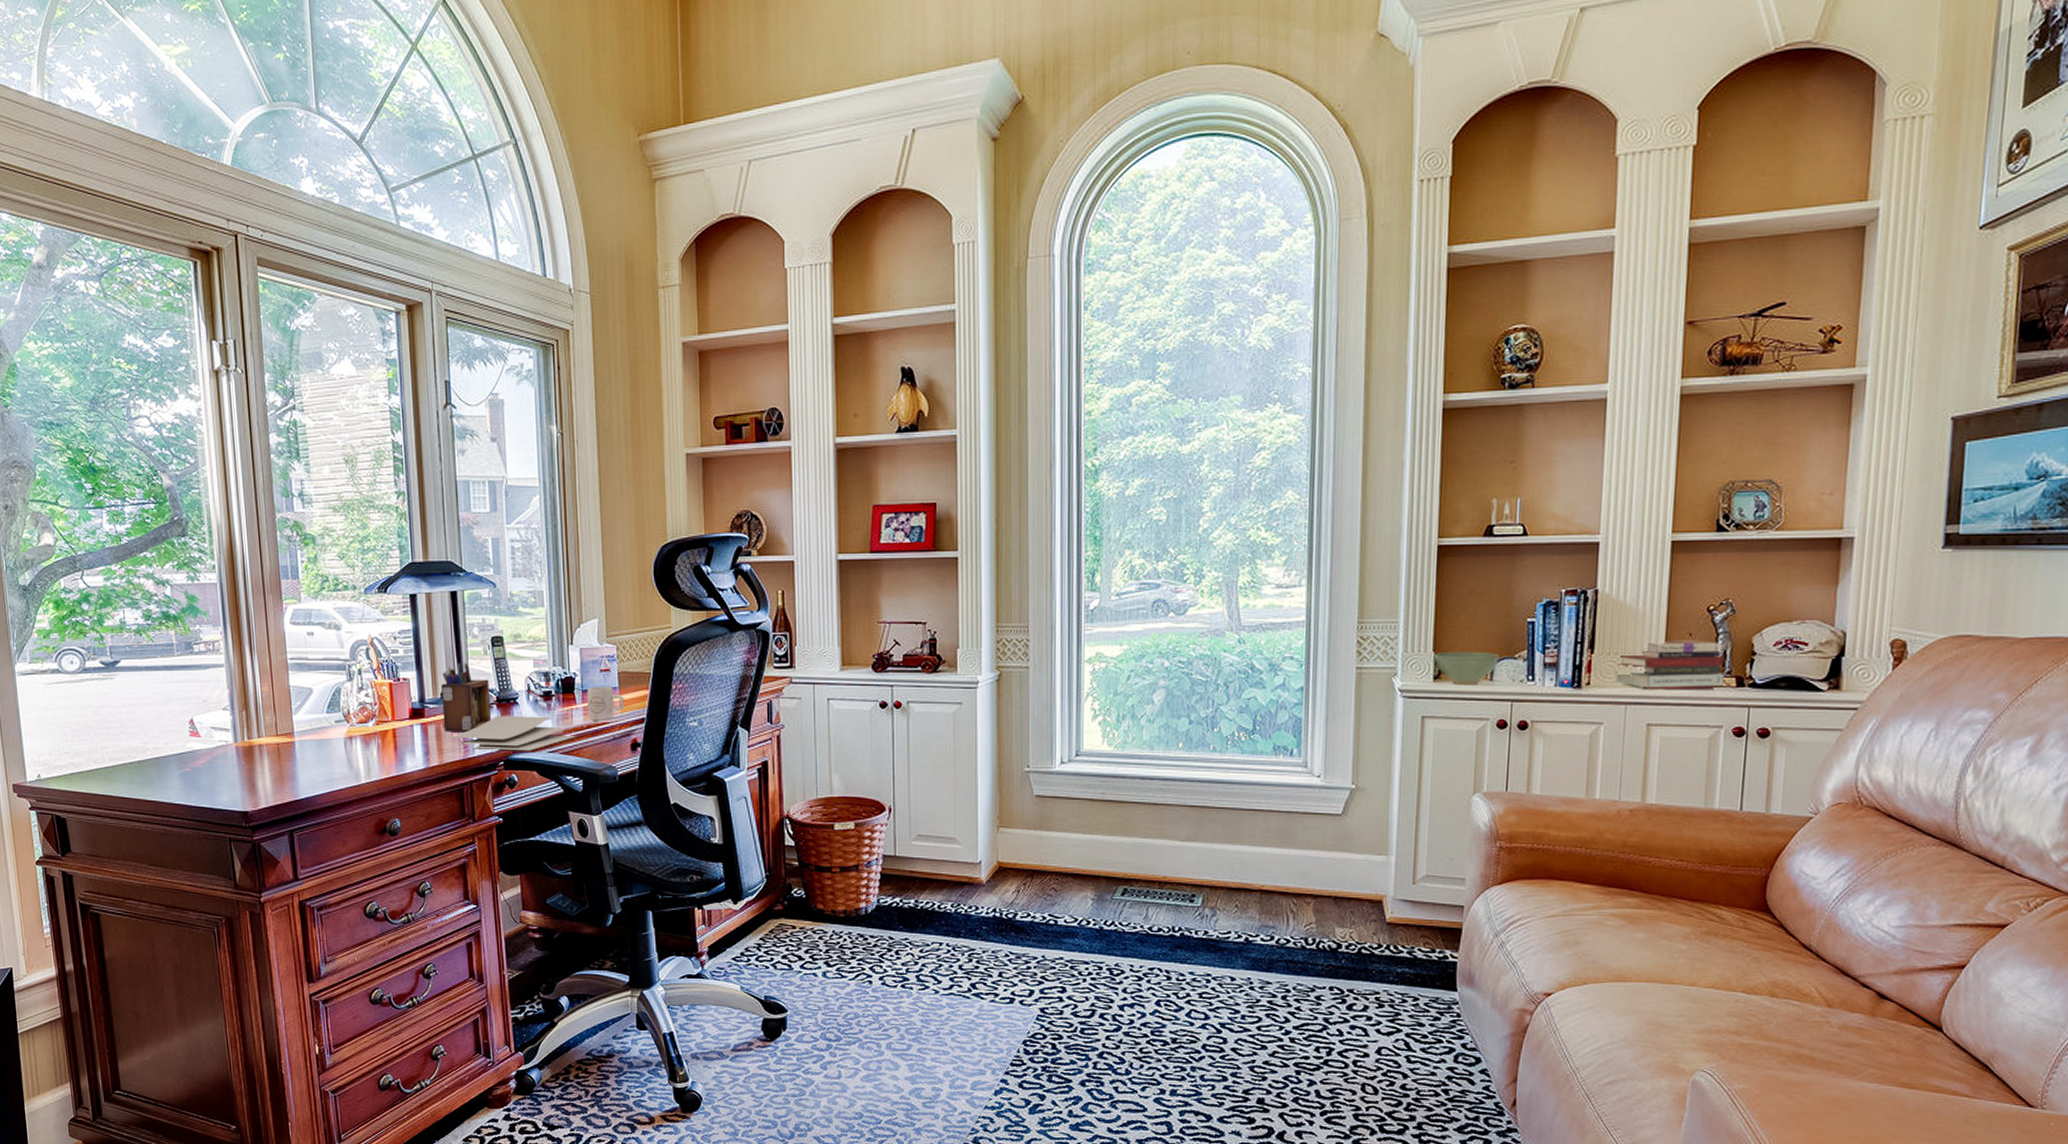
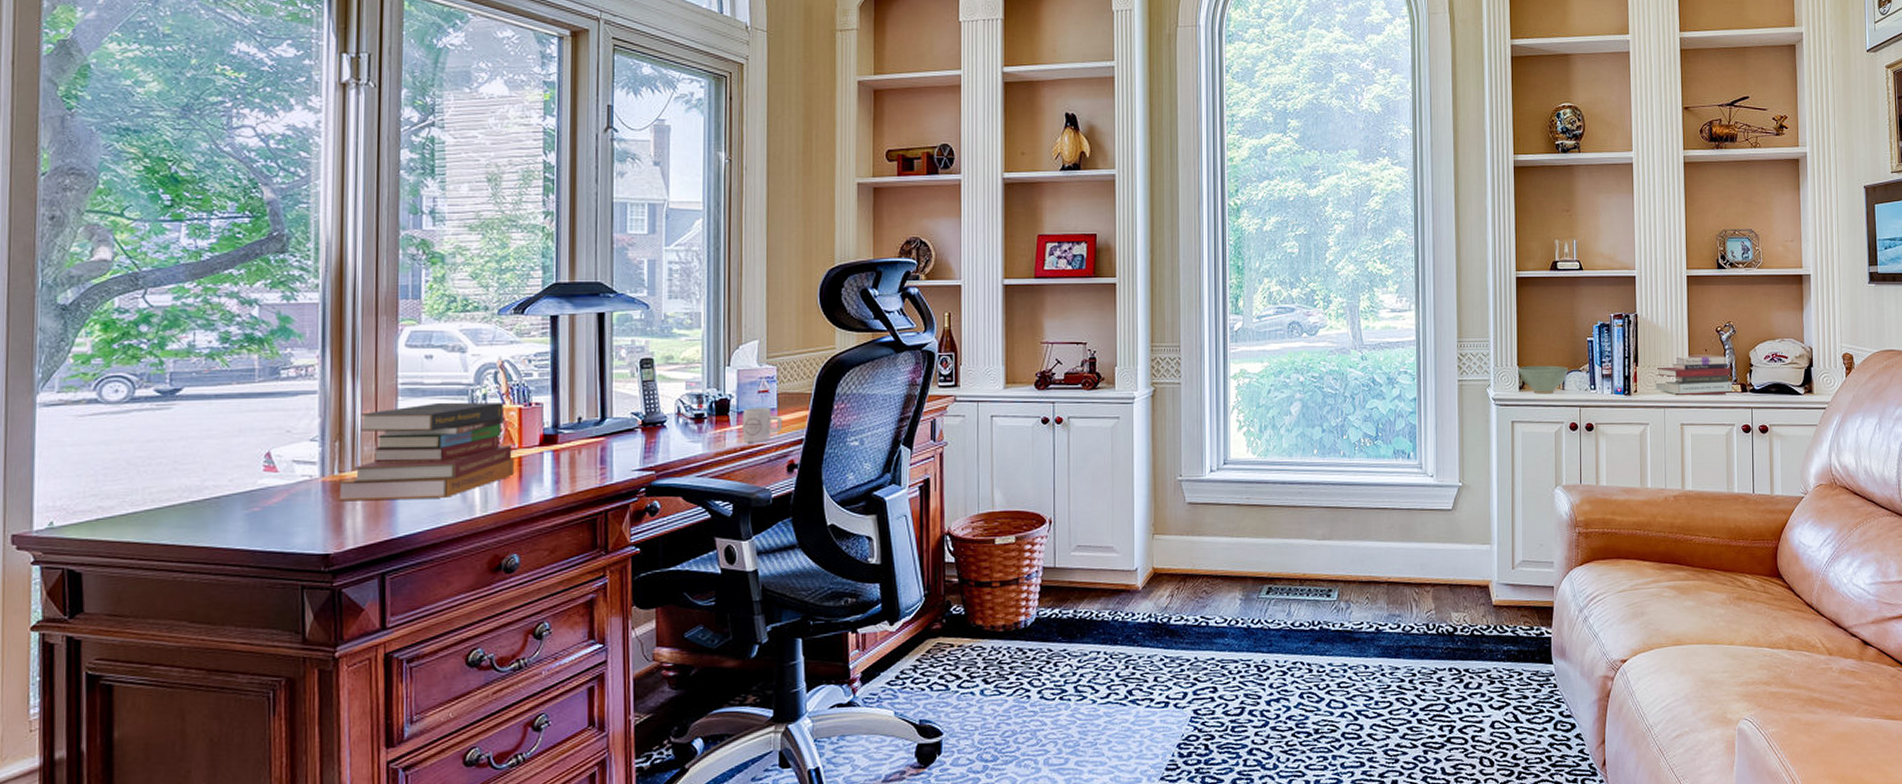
books: none [248,676,390,765] -> present [337,402,515,502]
desk organizer: present [441,662,492,733] -> none [579,385,635,459]
papers: present [449,716,577,751] -> none [585,439,729,476]

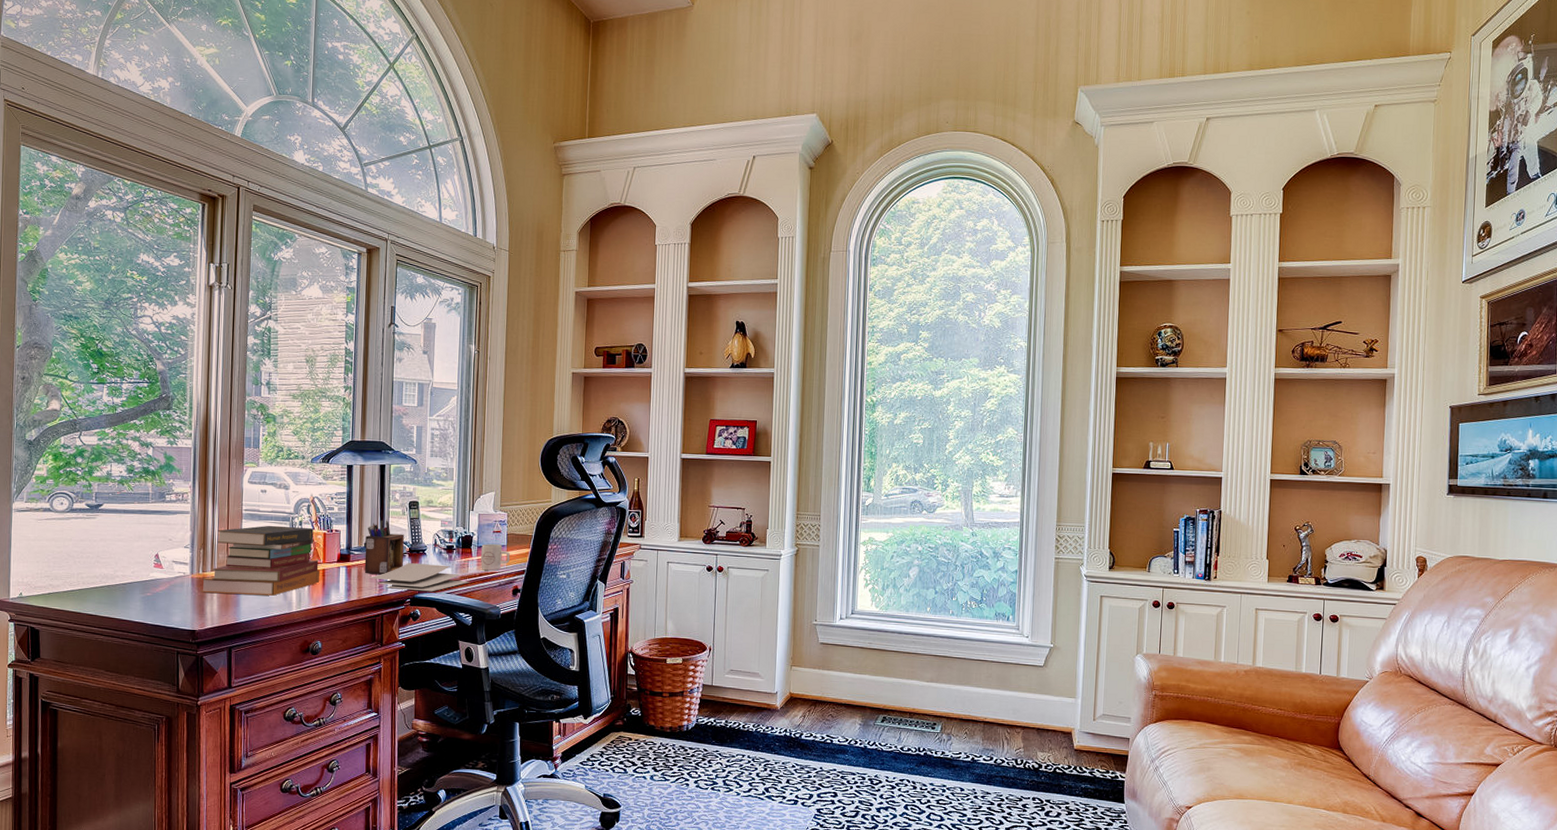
desk organizer: none [579,385,635,459] -> present [364,520,404,575]
papers: none [585,439,729,476] -> present [368,563,470,592]
bowl: present [1518,365,1569,394] -> none [1109,549,1155,575]
books: present [1654,355,1732,396] -> none [1232,549,1307,587]

